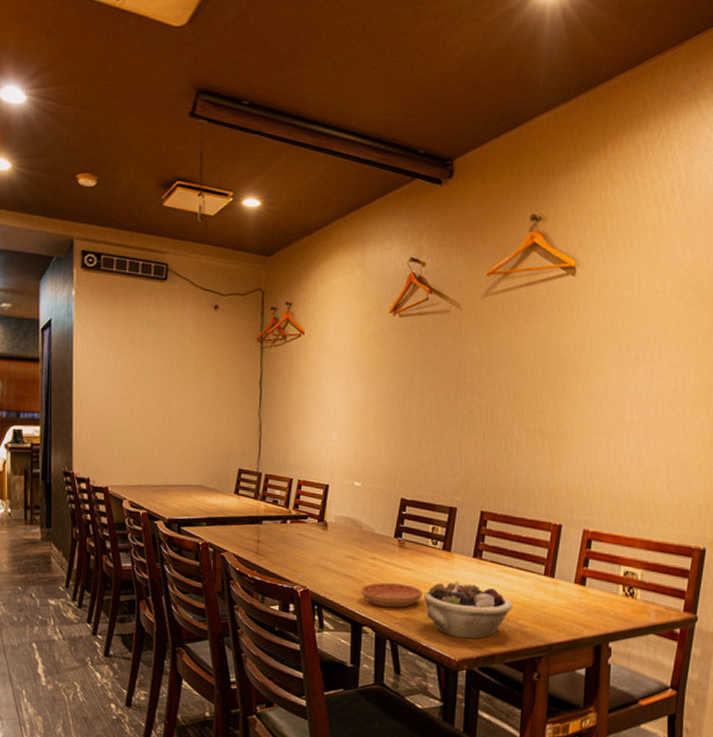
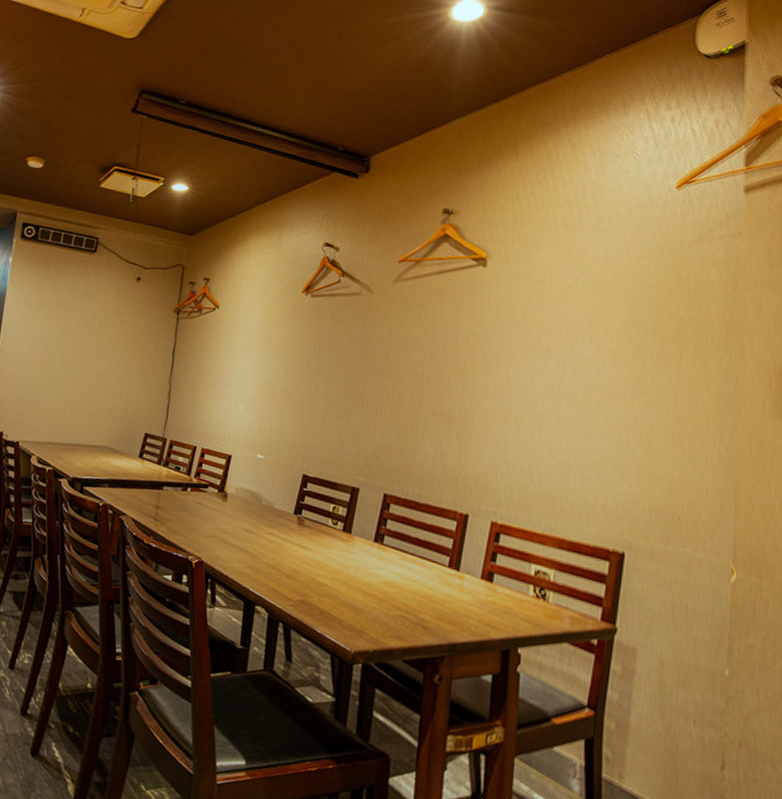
saucer: present [361,583,422,608] -> none [256,560,320,589]
succulent planter: present [423,580,513,639] -> none [320,564,415,631]

